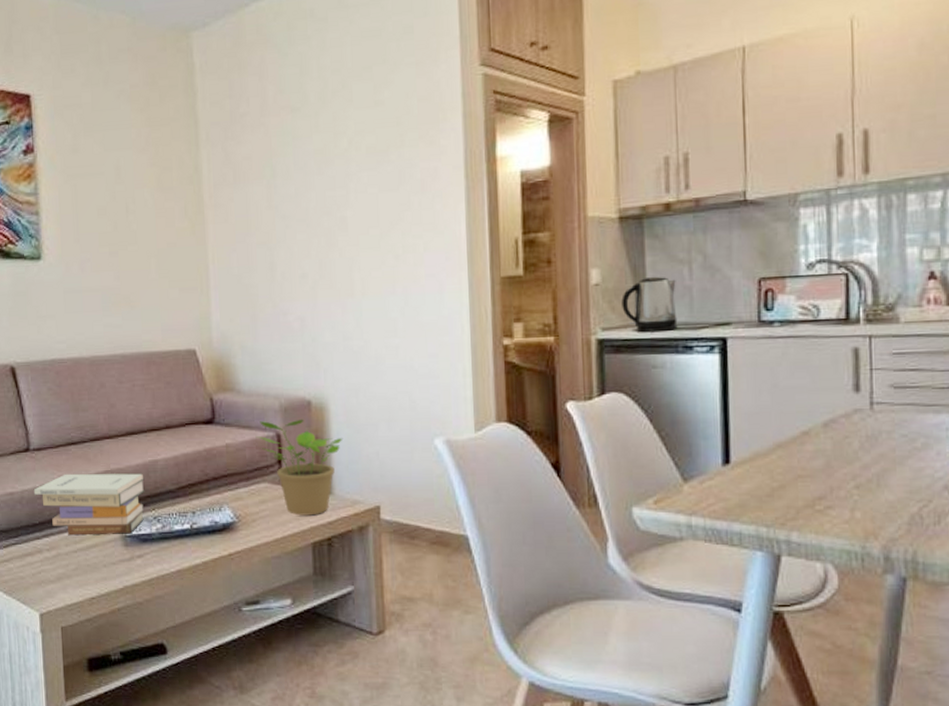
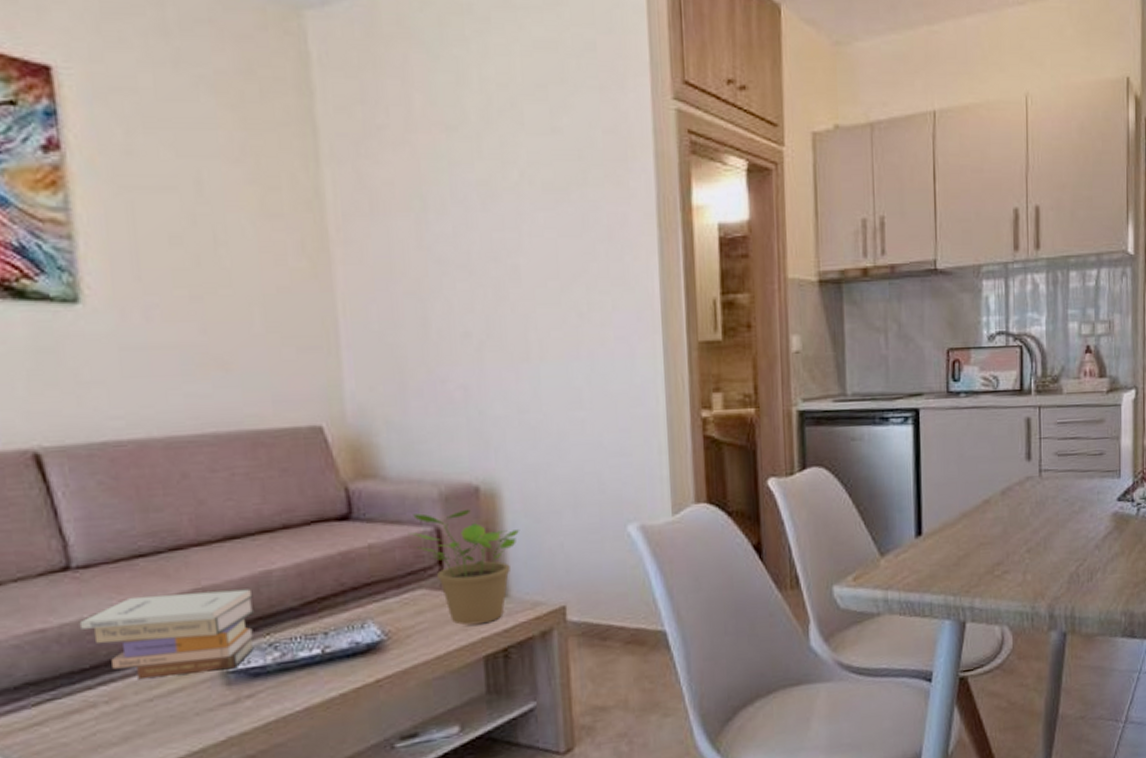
kettle: present [621,276,678,333] -> none [821,344,875,404]

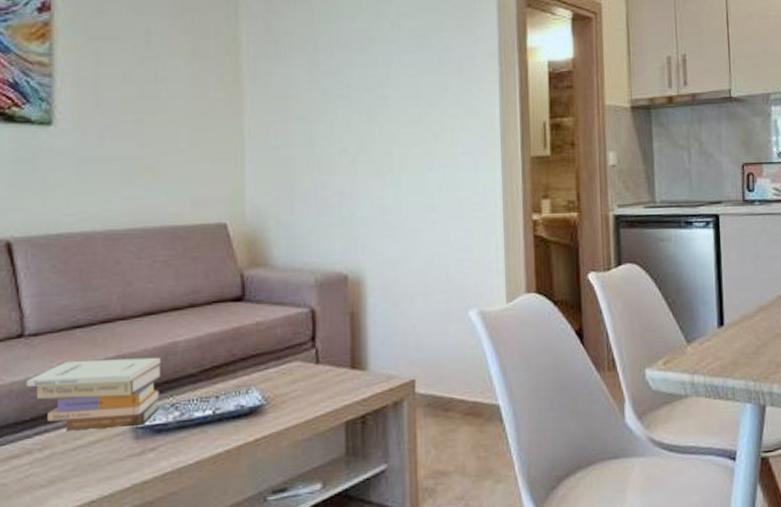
potted plant: present [409,509,520,626] -> none [290,294,380,394]

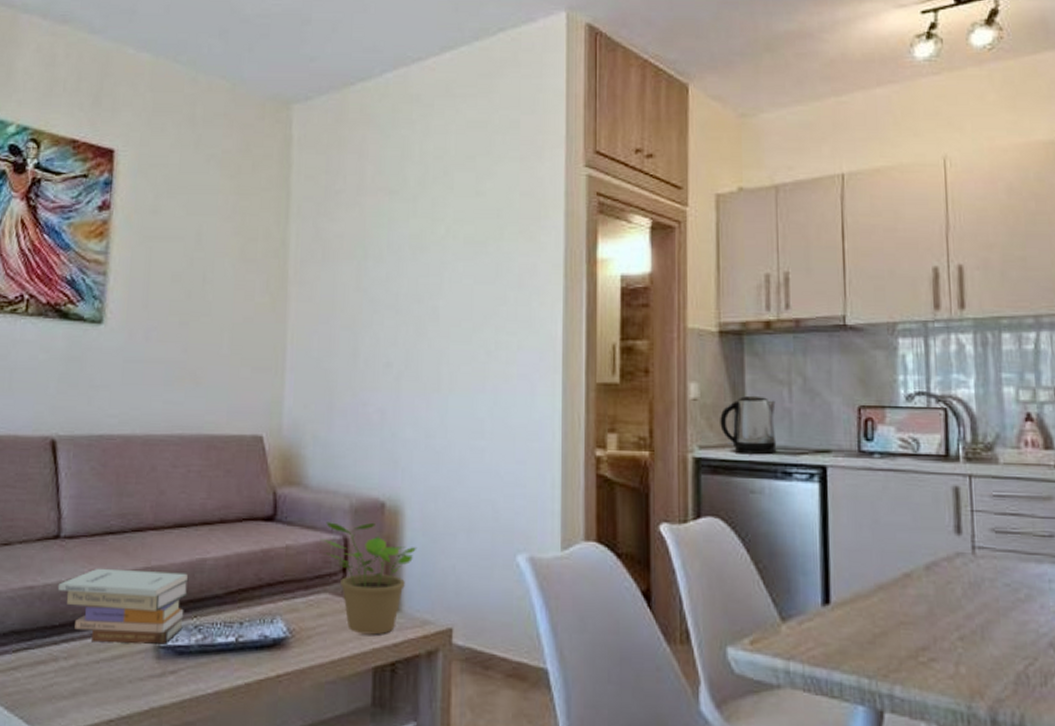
potted plant: none [290,294,380,394] -> present [321,522,417,635]
kettle: none [634,159,680,210] -> present [720,395,777,455]

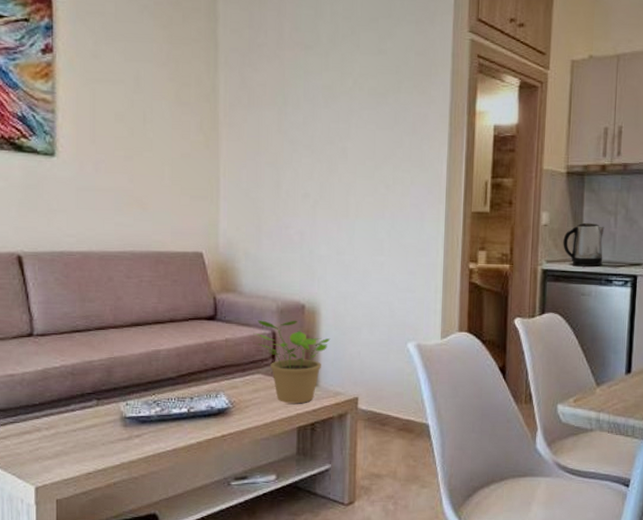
books: present [57,568,189,644] -> none [35,359,146,416]

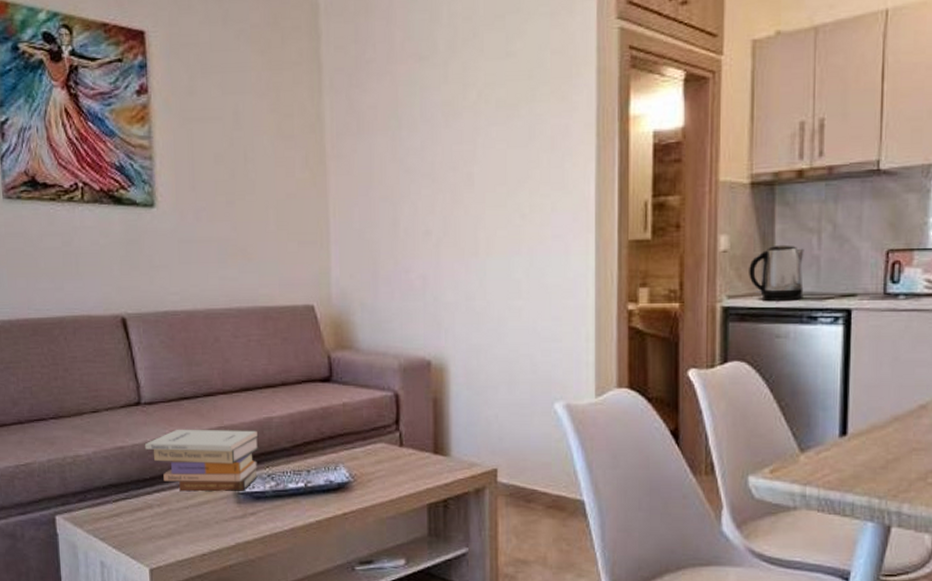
books: none [35,359,146,416] -> present [144,429,259,492]
potted plant: present [254,320,331,404] -> none [374,379,463,477]

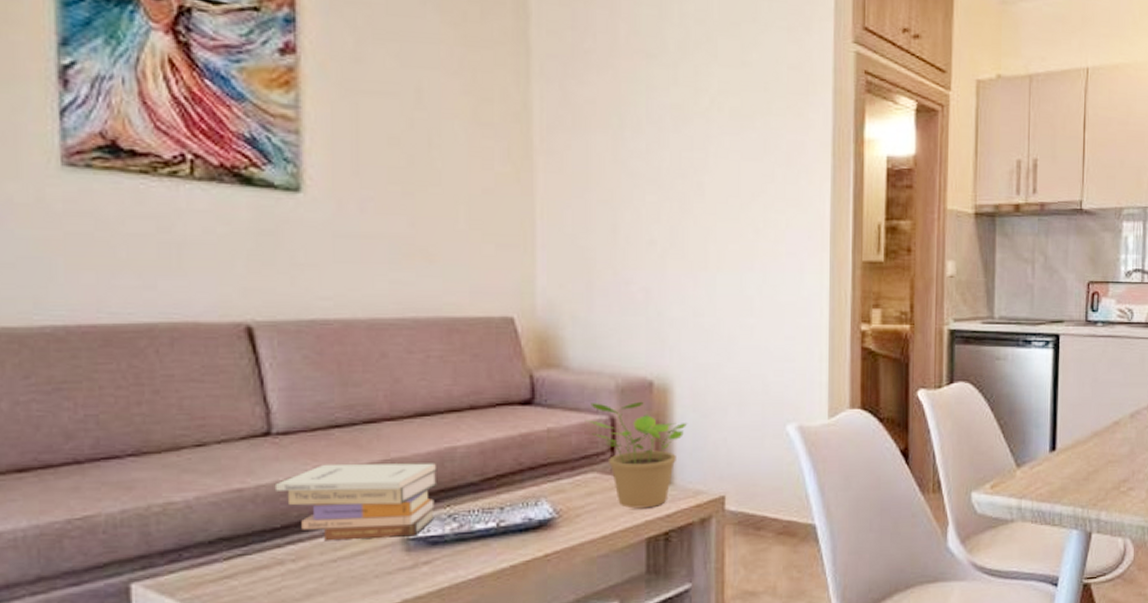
potted plant: none [374,379,463,477] -> present [586,401,688,509]
kettle: present [749,244,804,302] -> none [973,272,1021,326]

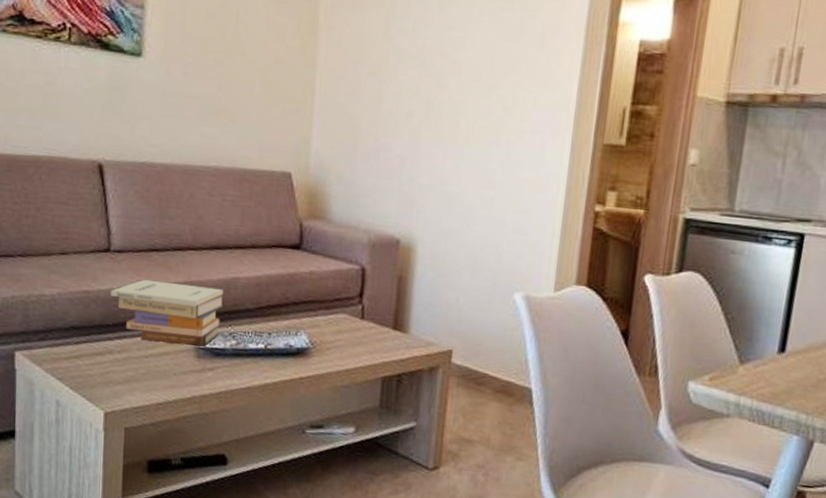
potted plant: present [586,401,688,509] -> none [341,253,427,351]

